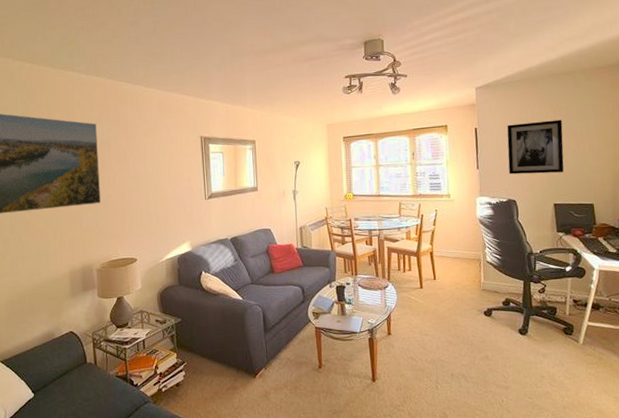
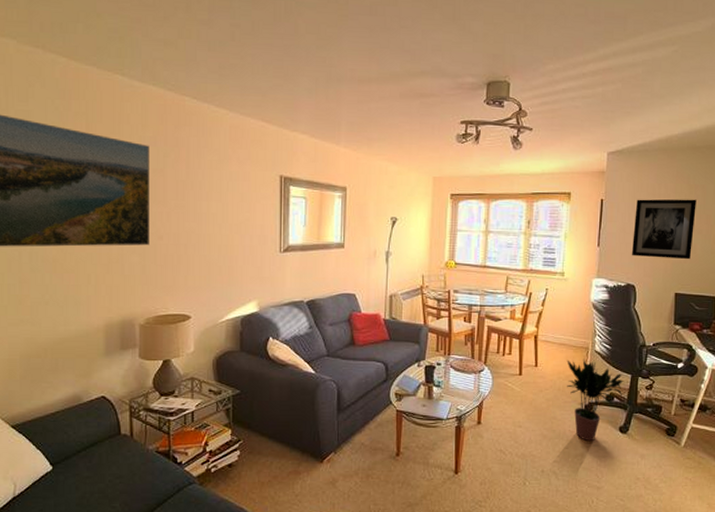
potted plant: none [462,269,517,345] -> present [567,359,624,442]

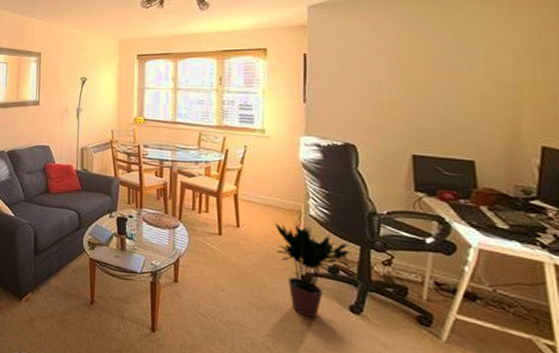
wall art: present [631,199,696,260] -> none [347,49,432,117]

